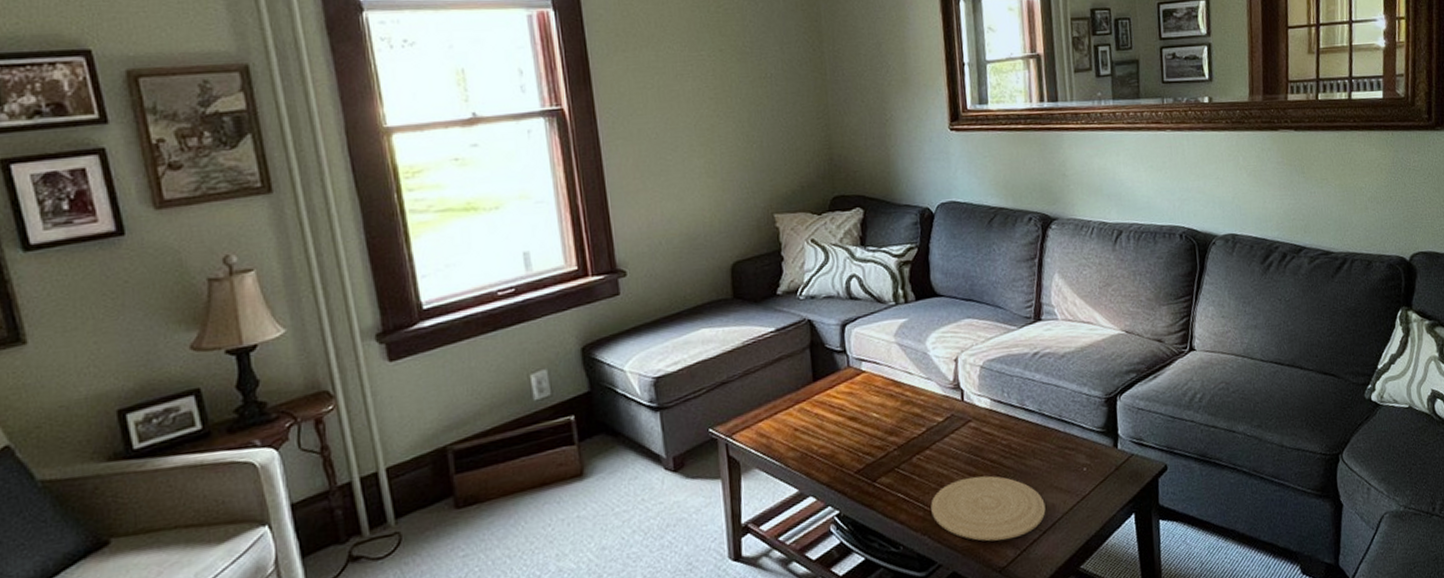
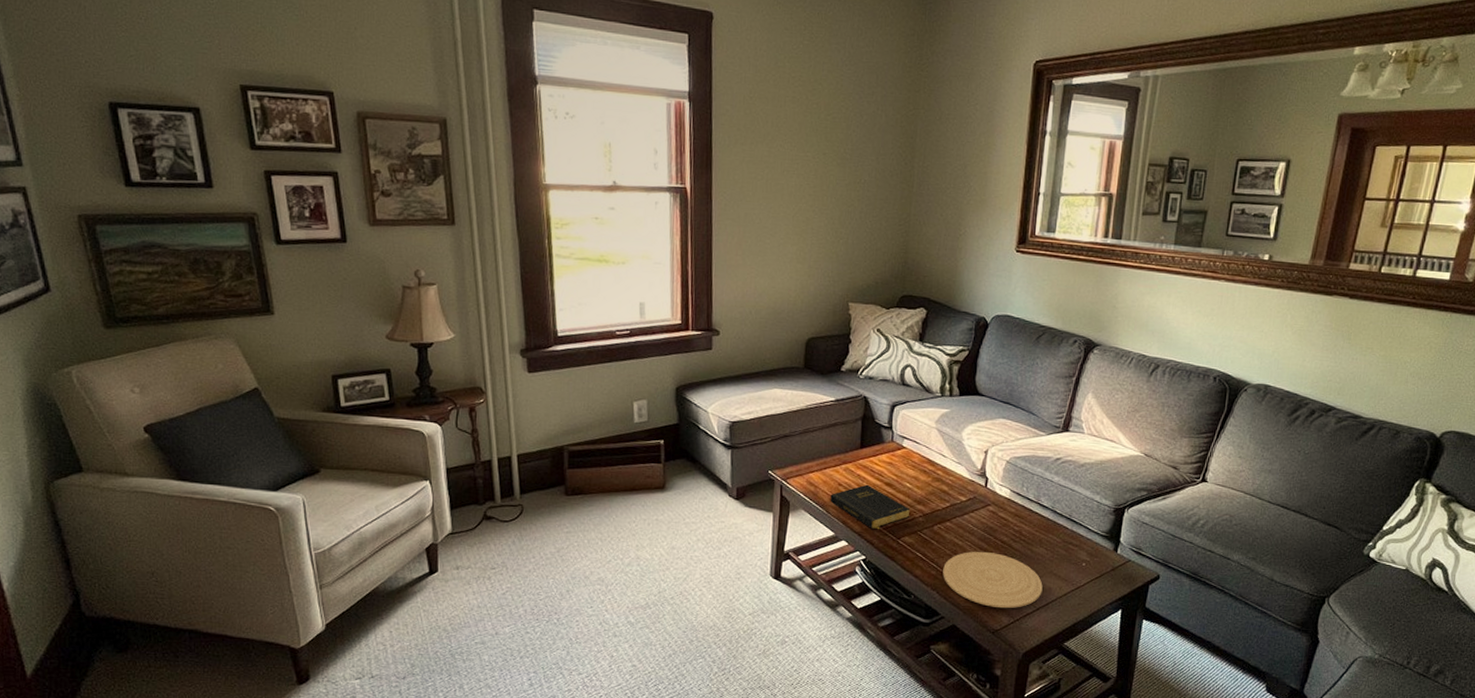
book: none [786,423,883,476] -> present [830,484,911,530]

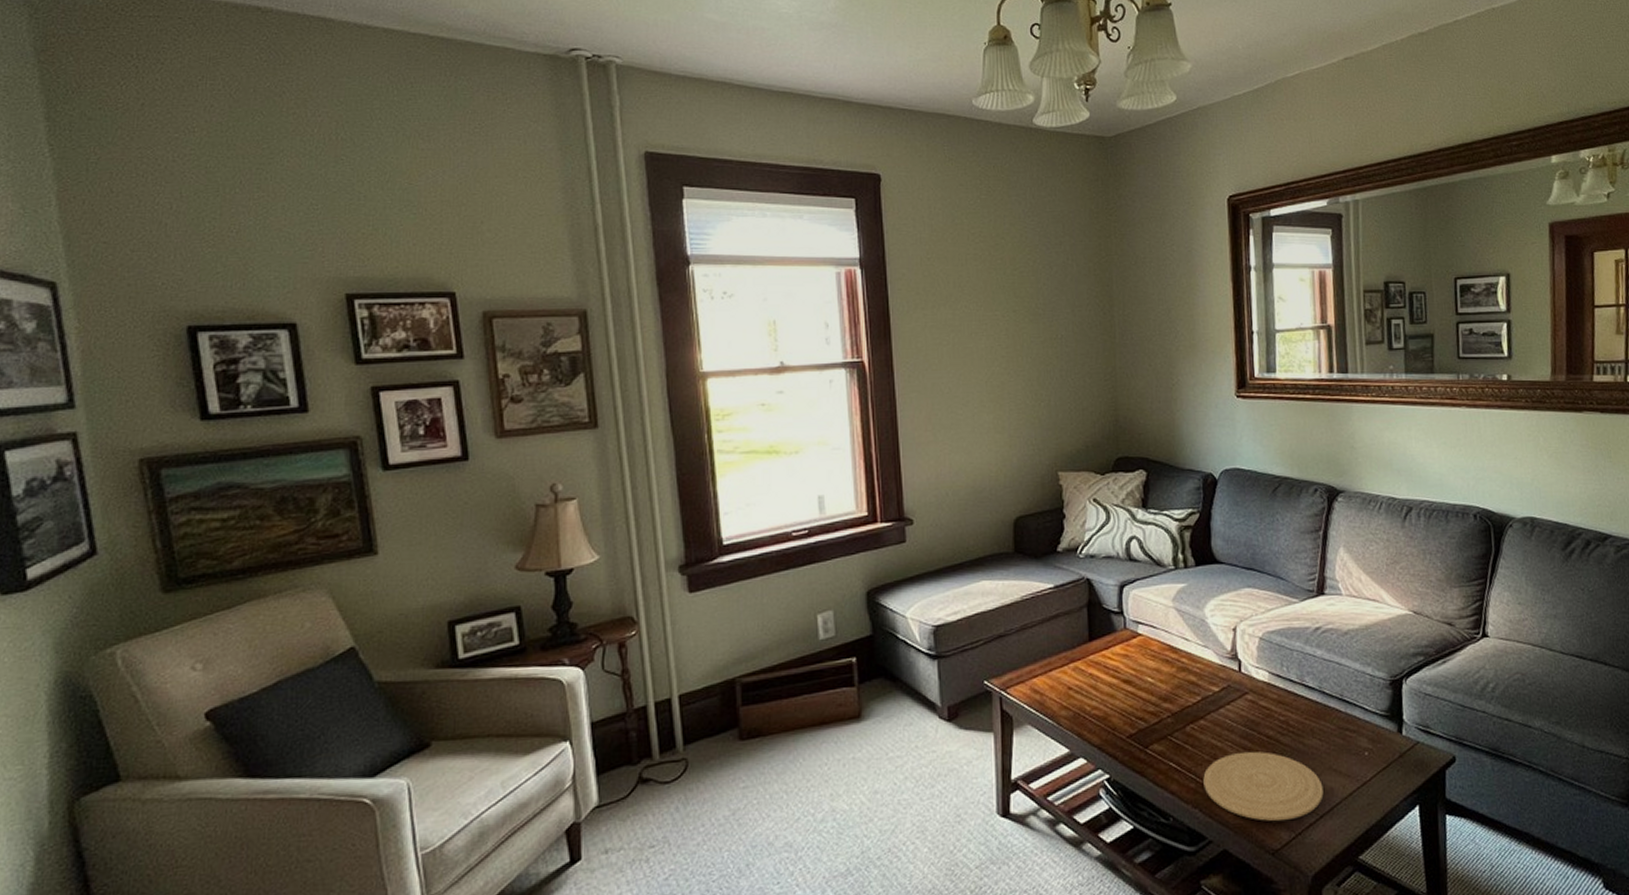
book: present [830,484,911,530] -> none [1060,684,1156,740]

